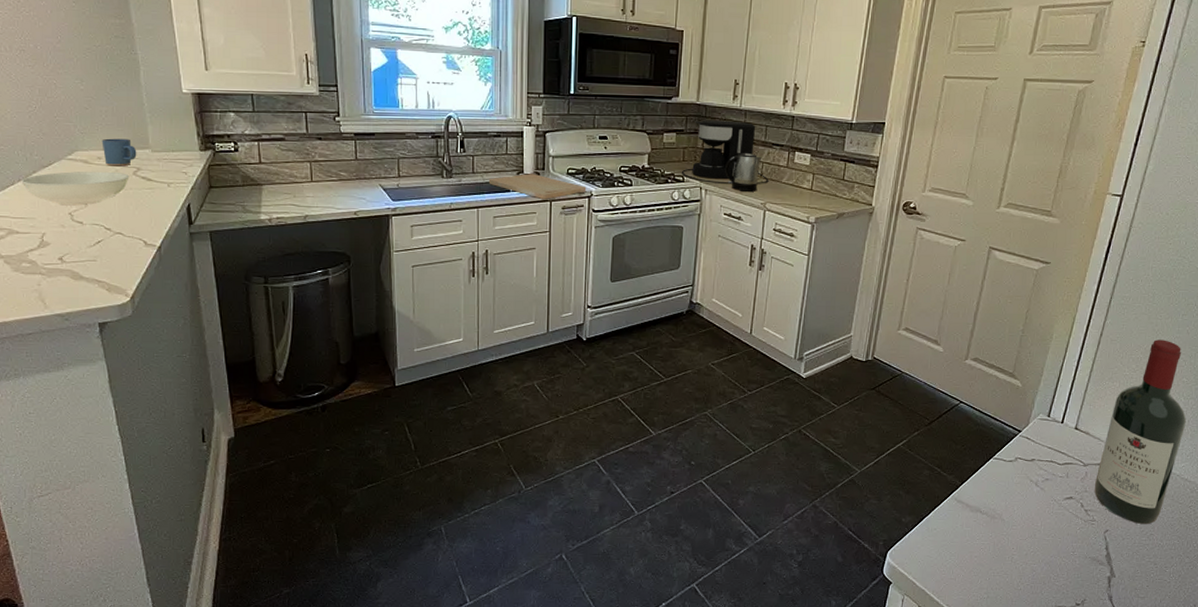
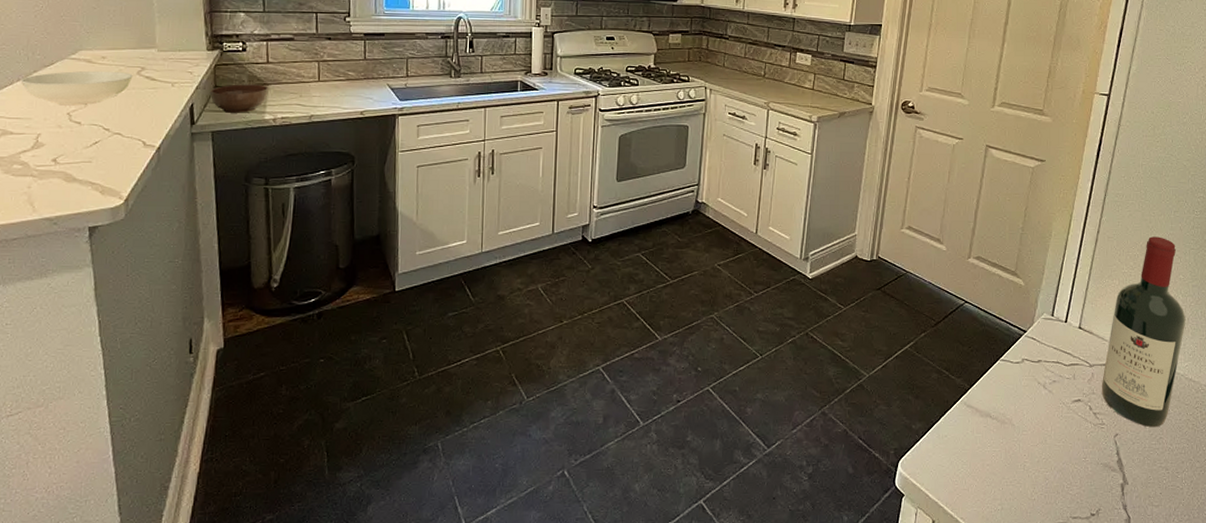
mug: present [101,138,137,166] -> none [107,38,143,66]
bowl: none [205,184,263,213] -> present [209,84,269,113]
cutting board: present [488,174,587,199] -> none [496,73,594,99]
coffee maker: present [681,120,769,185] -> none [686,21,772,85]
kettle: present [725,153,761,192] -> none [729,54,764,91]

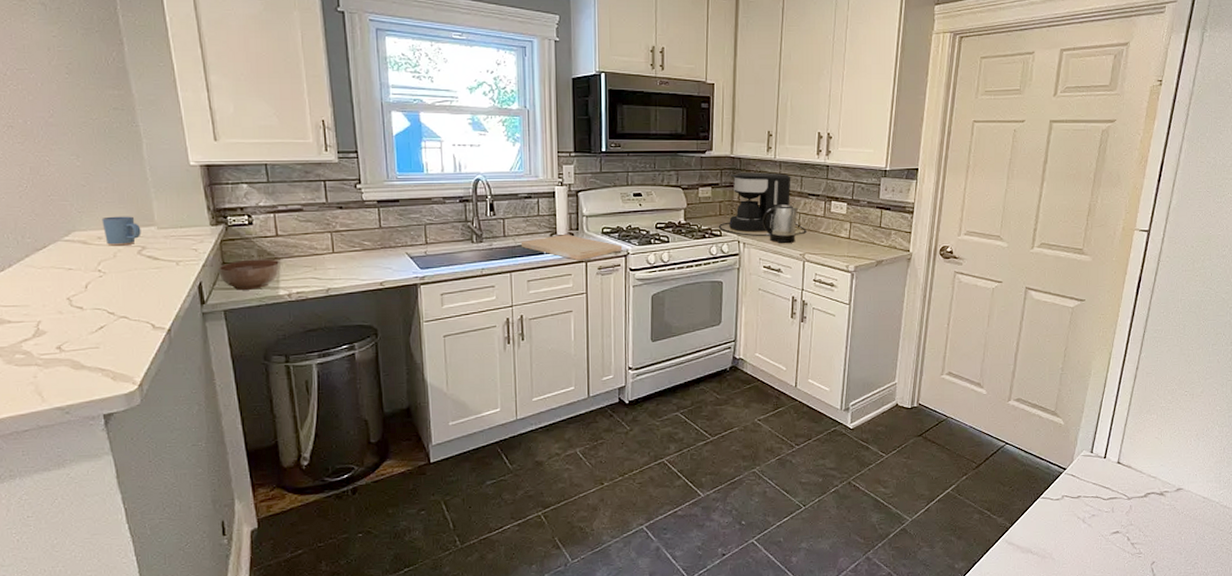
bowl: present [20,70,133,106] -> none [12,251,134,291]
mug: none [107,38,143,66] -> present [101,216,141,246]
cutting board: none [496,73,594,99] -> present [520,235,623,260]
coffee maker: none [686,21,772,85] -> present [718,172,807,237]
kettle: none [729,54,764,91] -> present [762,204,798,243]
wine bottle: present [1102,236,1186,428] -> none [1140,370,1222,554]

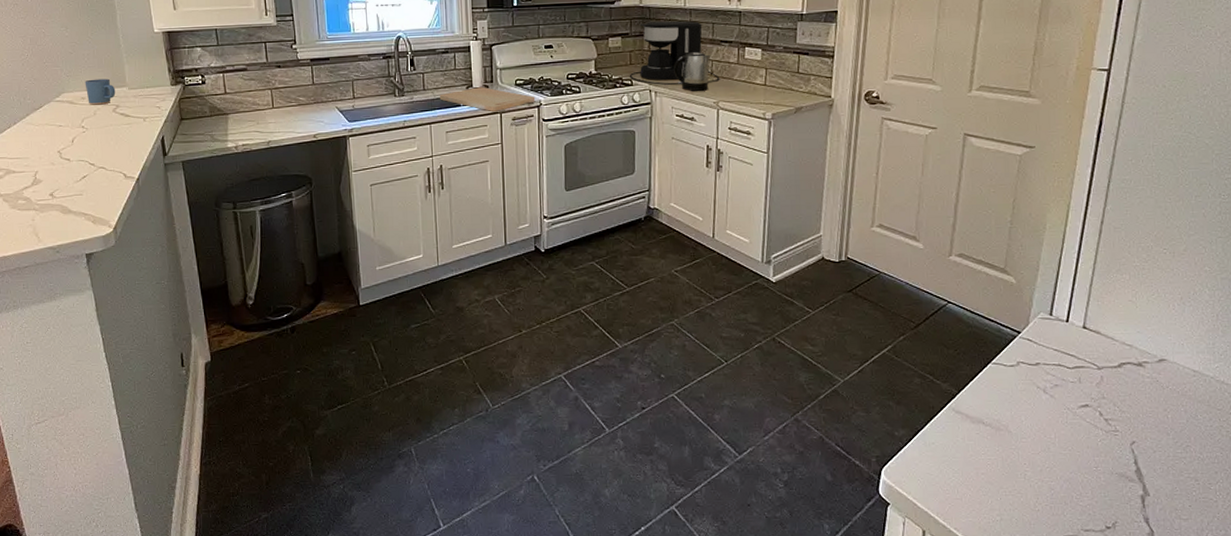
bowl: present [217,259,281,290] -> none [177,114,229,143]

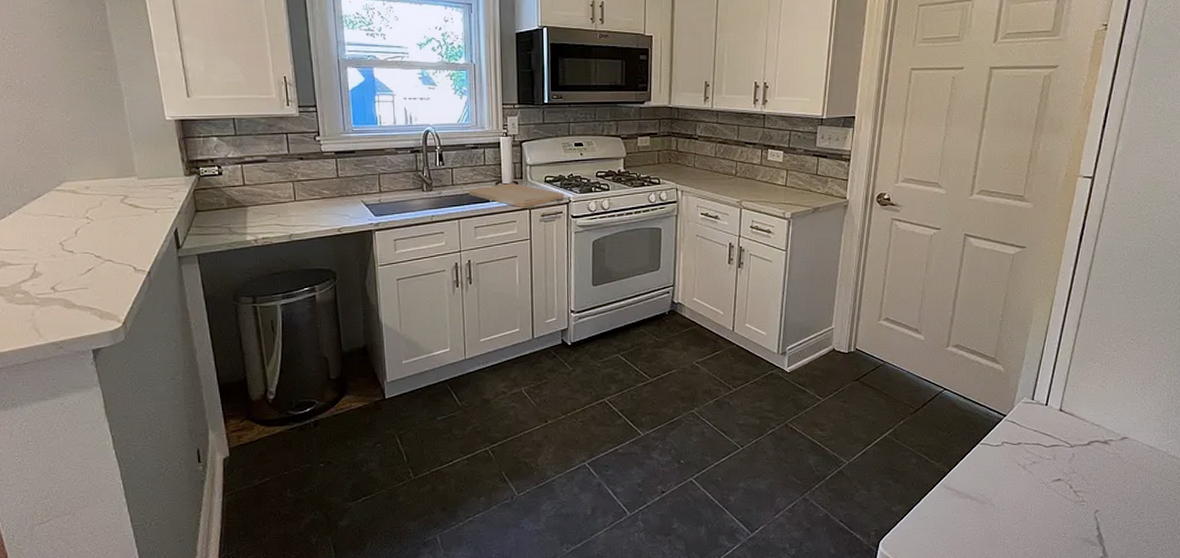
mug: present [85,78,116,105] -> none [89,167,124,195]
coffee maker: present [629,20,720,86] -> none [657,122,743,185]
kettle: present [674,52,710,91] -> none [700,153,735,191]

